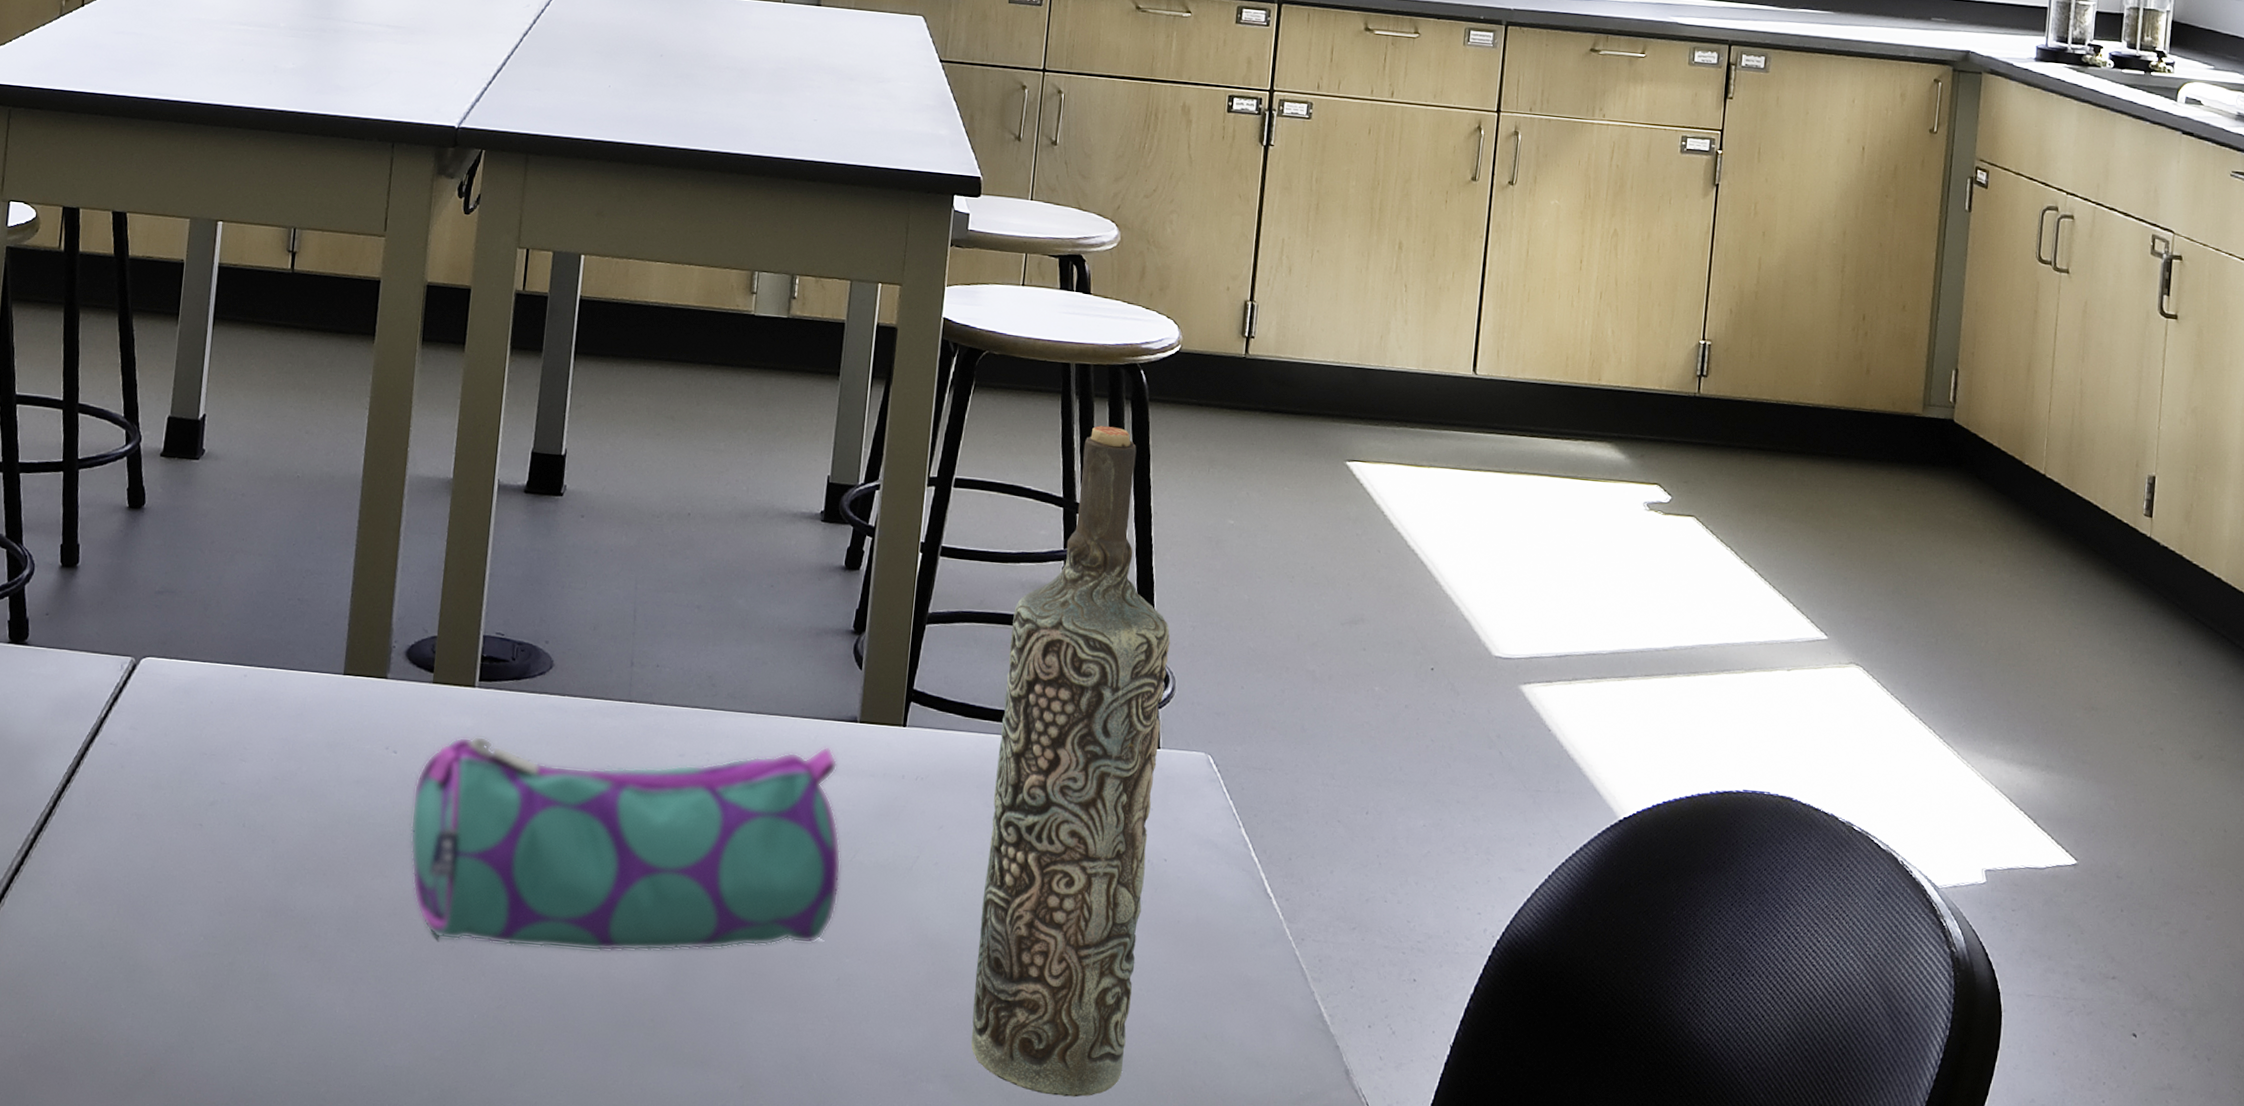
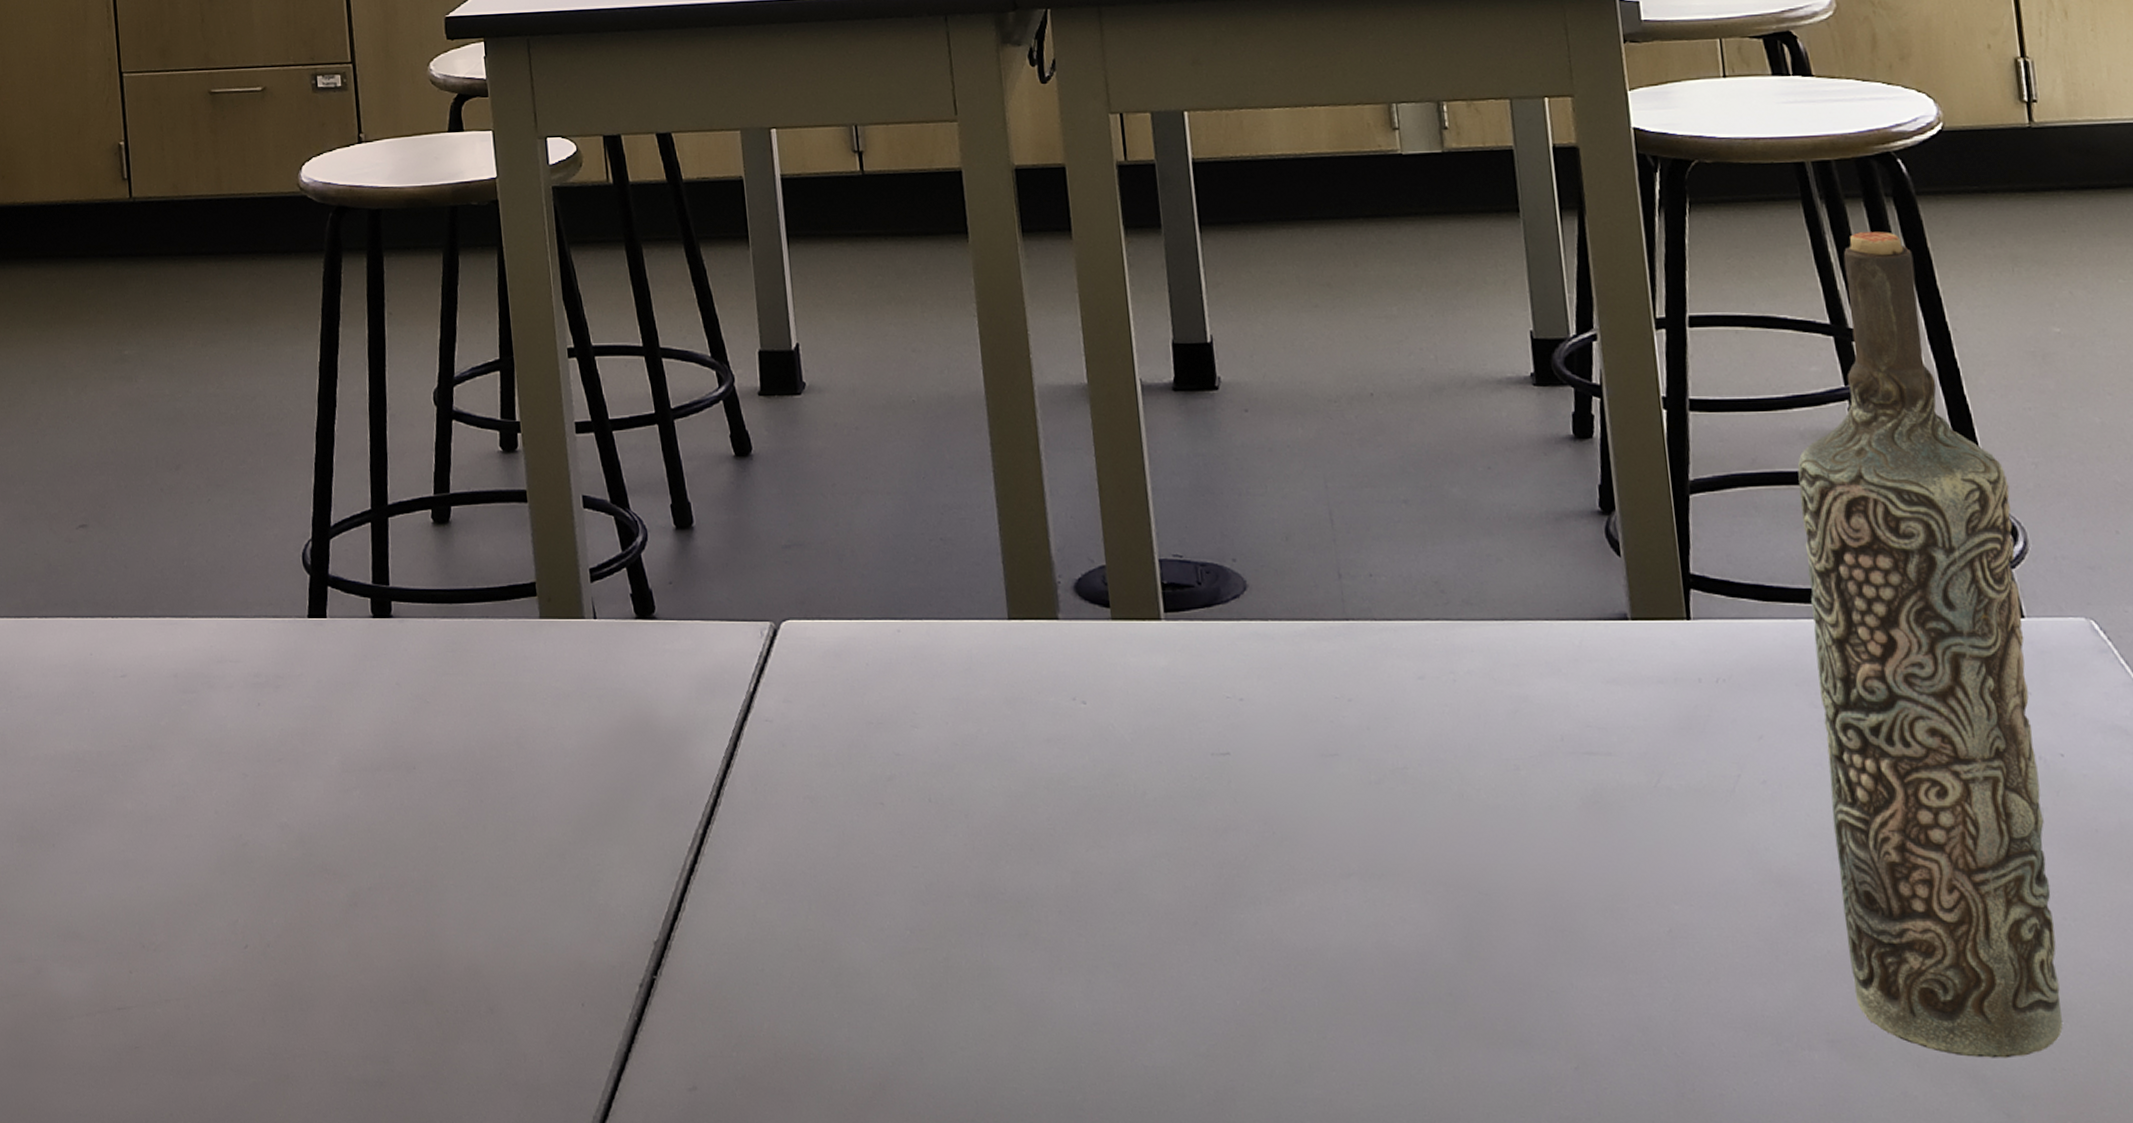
pencil case: present [410,736,842,952] -> none [1113,652,1650,917]

